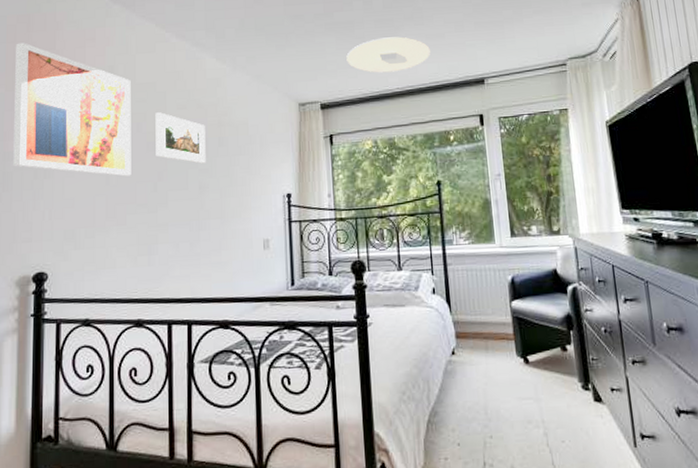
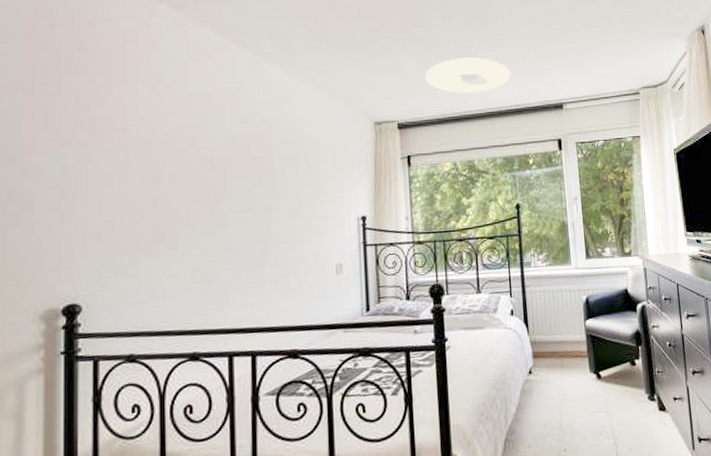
wall art: present [13,42,131,177] -> none [34,40,184,197]
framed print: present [155,112,206,164] -> none [211,127,271,184]

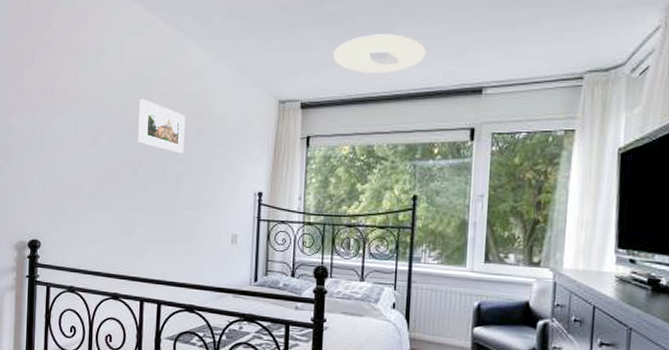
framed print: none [211,127,271,184] -> present [138,99,185,154]

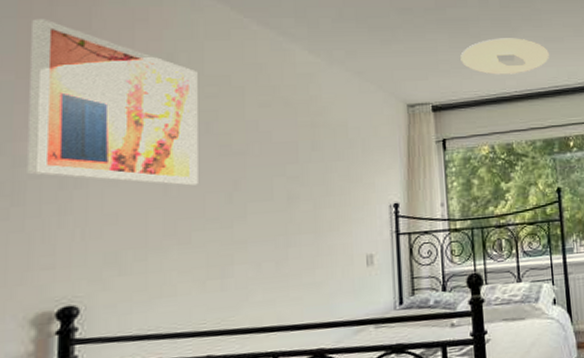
wall art: none [13,20,119,160] -> present [27,19,198,186]
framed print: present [138,99,185,154] -> none [230,110,296,170]

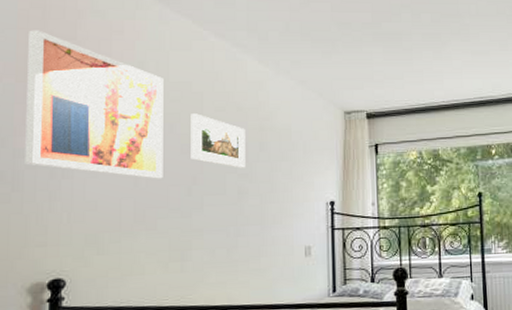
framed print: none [230,110,296,170] -> present [191,113,246,168]
ceiling light: present [460,38,550,75] -> none [393,51,476,86]

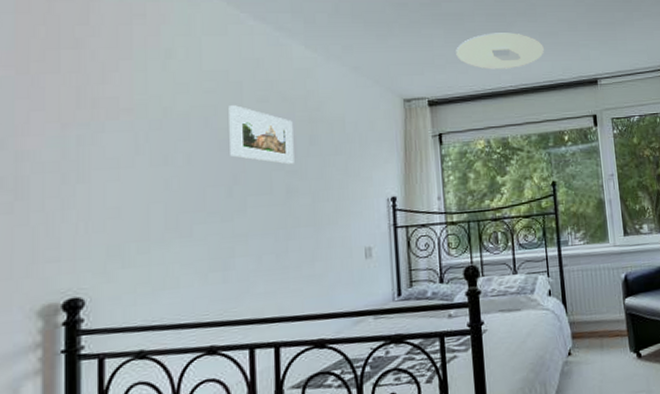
wall art: present [25,30,164,179] -> none [30,14,199,180]
ceiling light: none [393,51,476,86] -> present [456,32,545,70]

